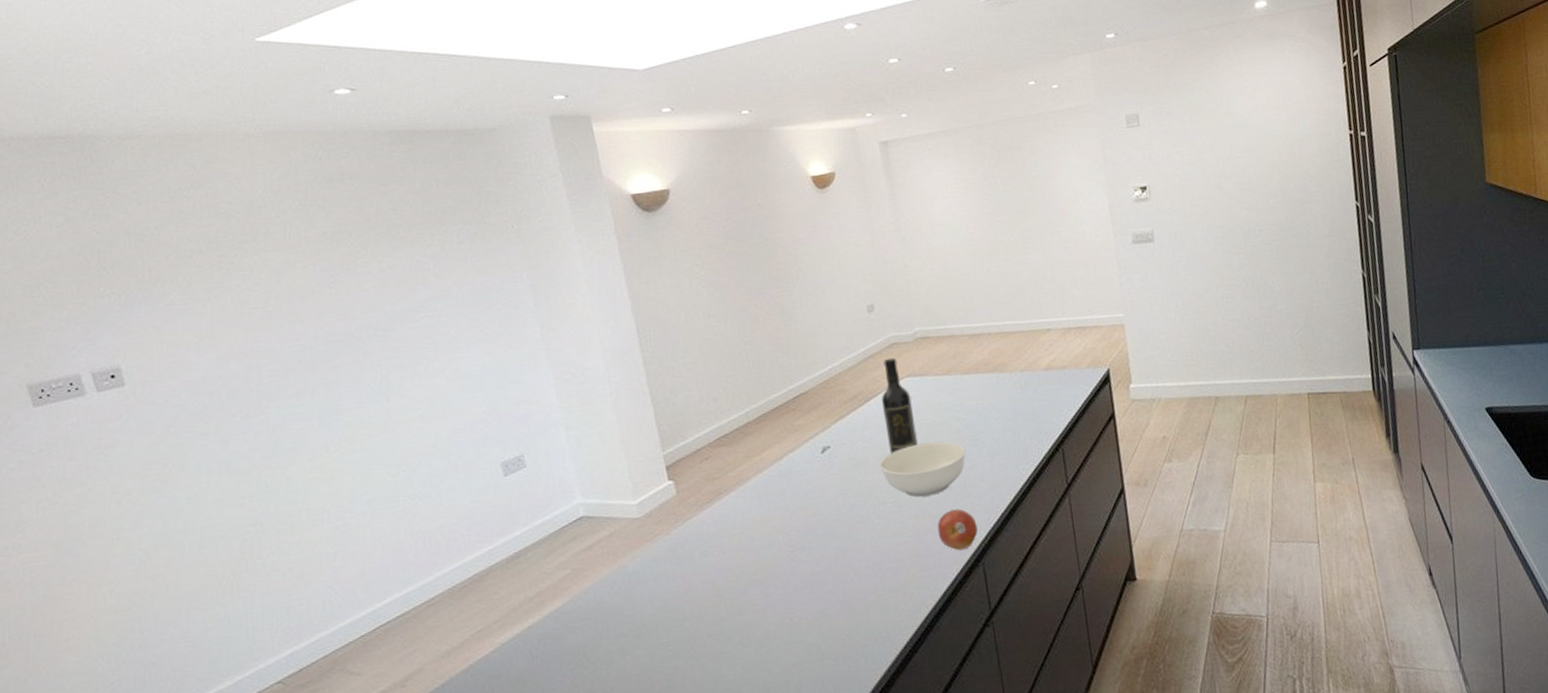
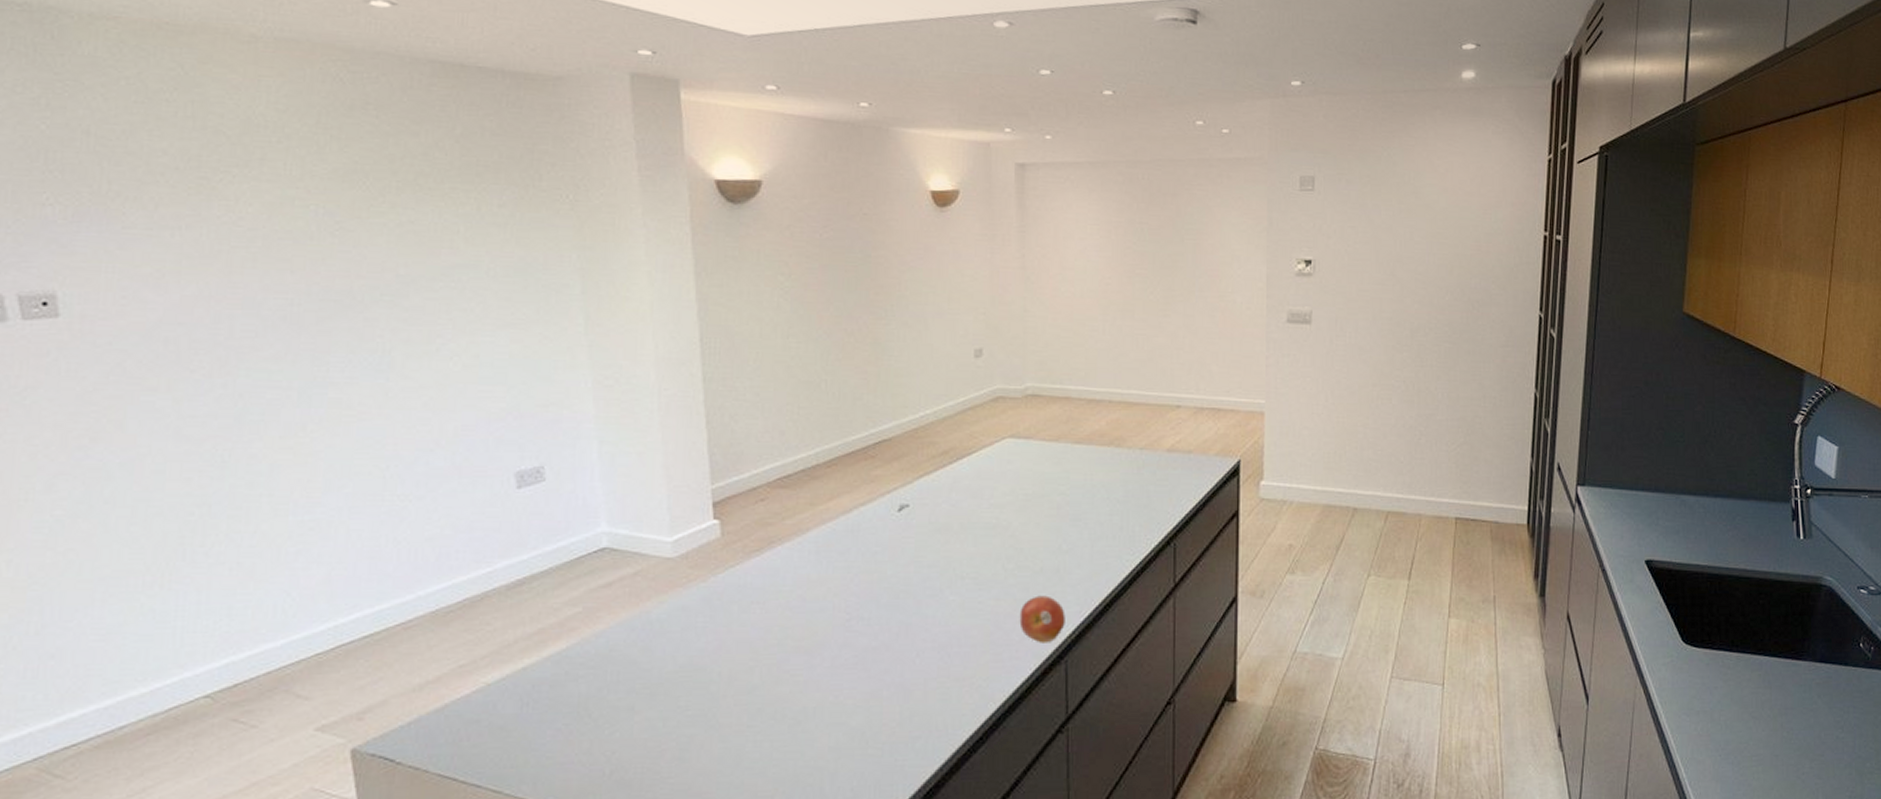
bowl: present [880,441,966,497] -> none [964,516,1064,576]
wine bottle: present [881,357,918,454] -> none [975,413,1011,524]

